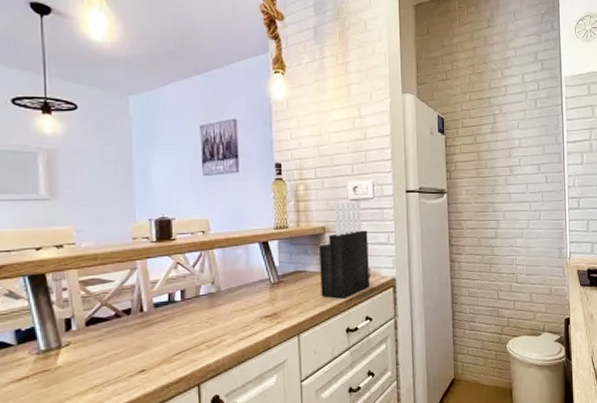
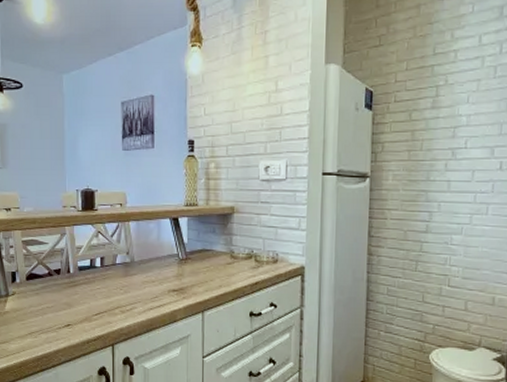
knife block: present [319,203,369,299] -> none [226,184,278,282]

